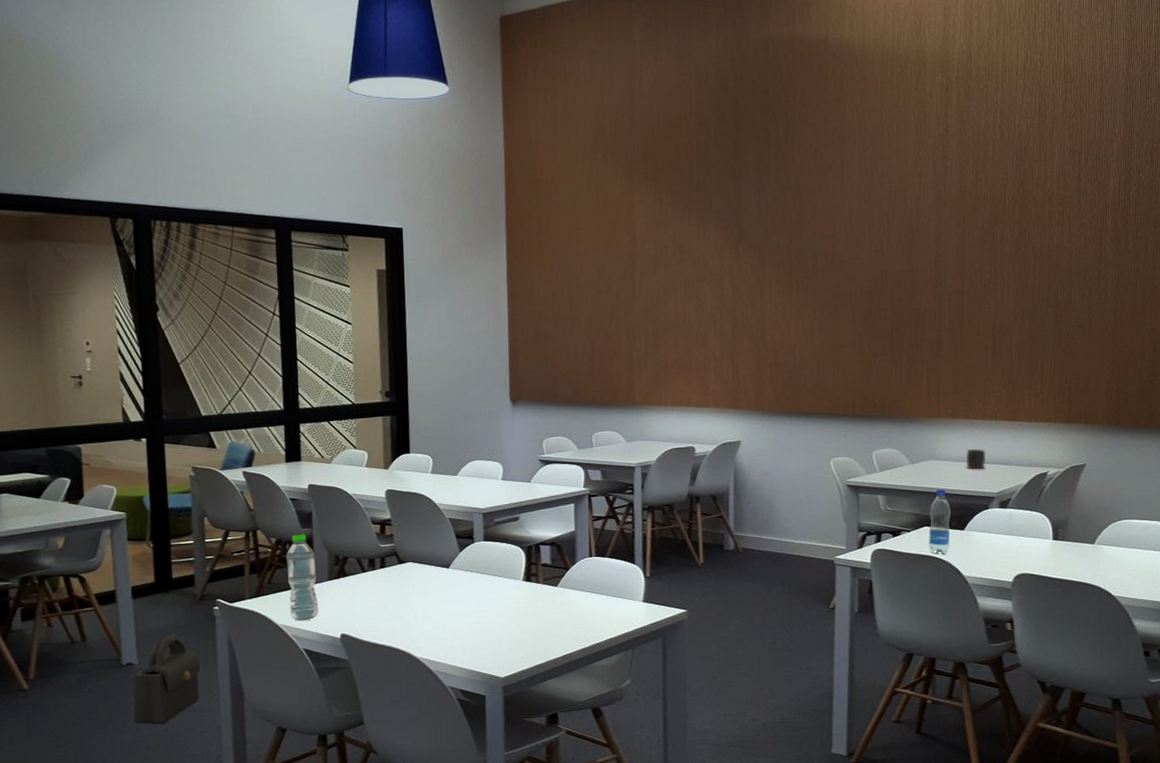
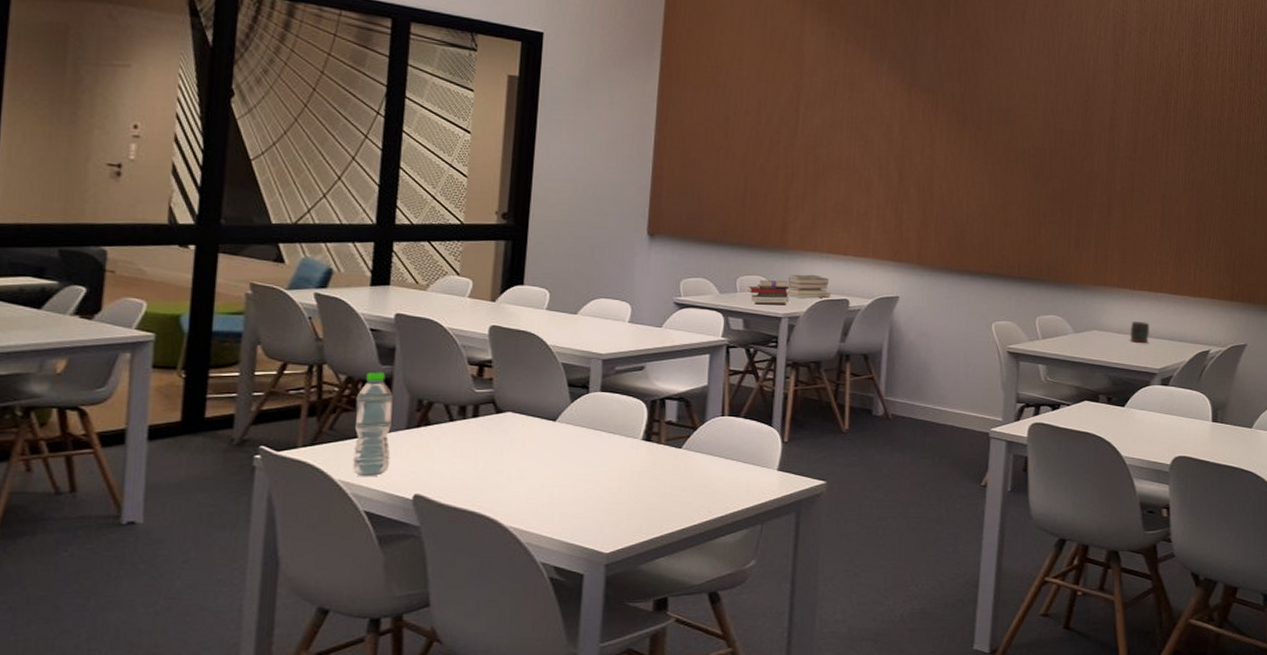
handbag: present [133,634,201,724] -> none [126,486,227,601]
books: none [603,434,640,457] -> present [748,280,789,305]
books: none [638,426,678,449] -> present [787,274,832,299]
bottle: present [929,489,951,555] -> none [1088,362,1112,432]

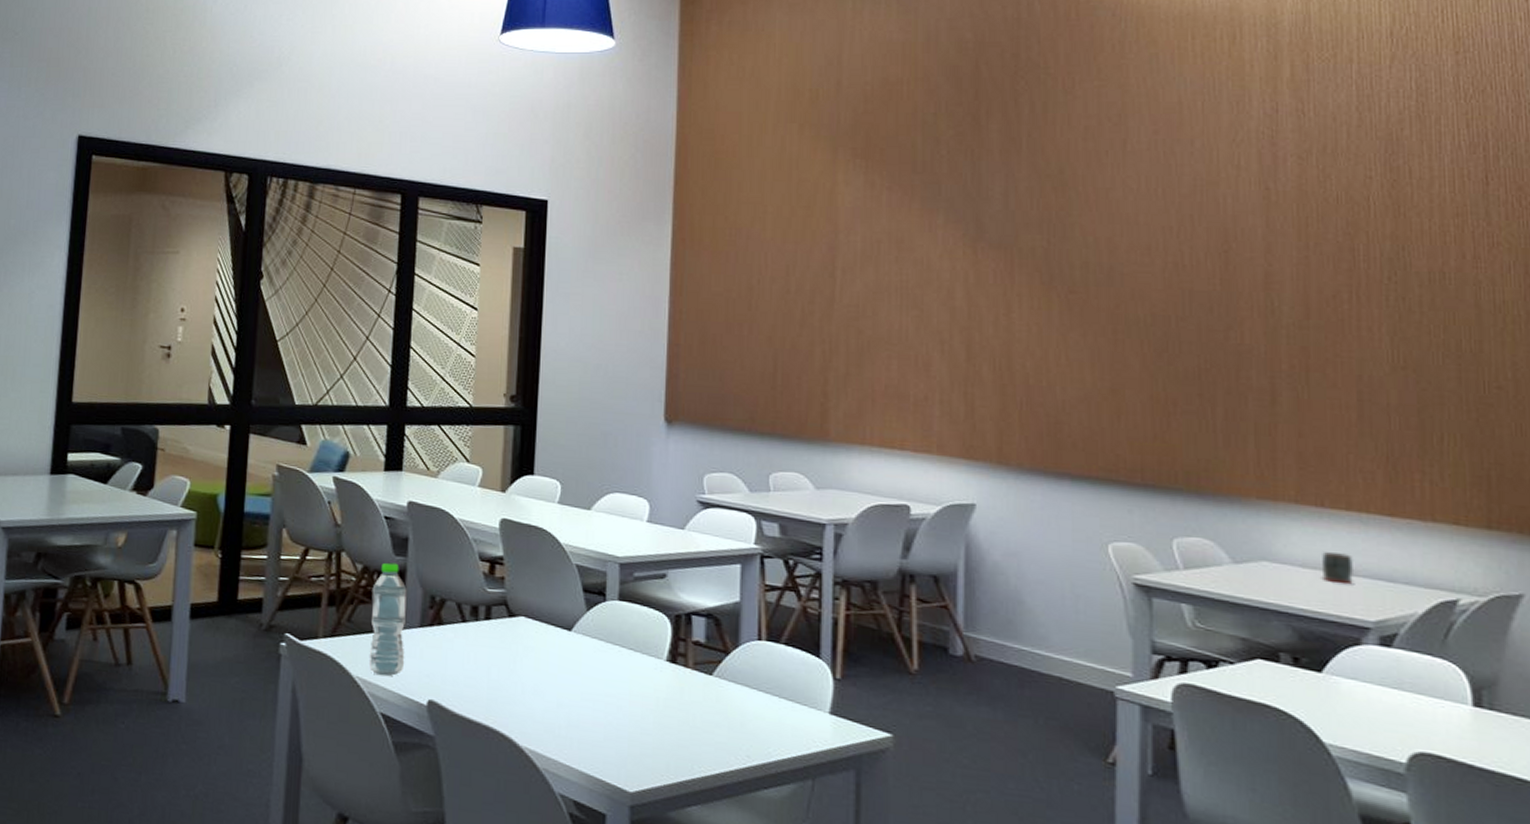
books: present [748,280,789,305] -> none [783,478,834,510]
books: present [787,274,832,299] -> none [831,472,887,503]

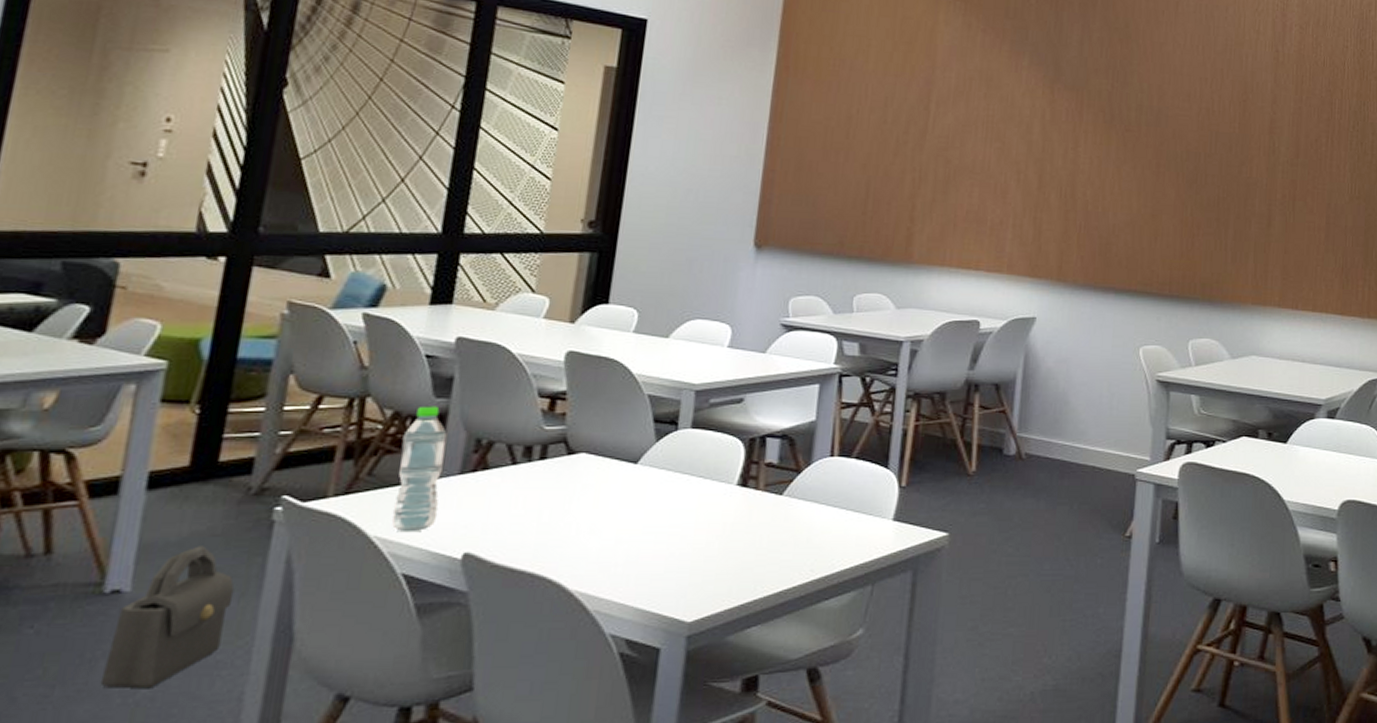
handbag: none [170,669,257,786] -> present [100,546,235,689]
mug: present [1321,552,1355,584] -> none [1292,346,1315,371]

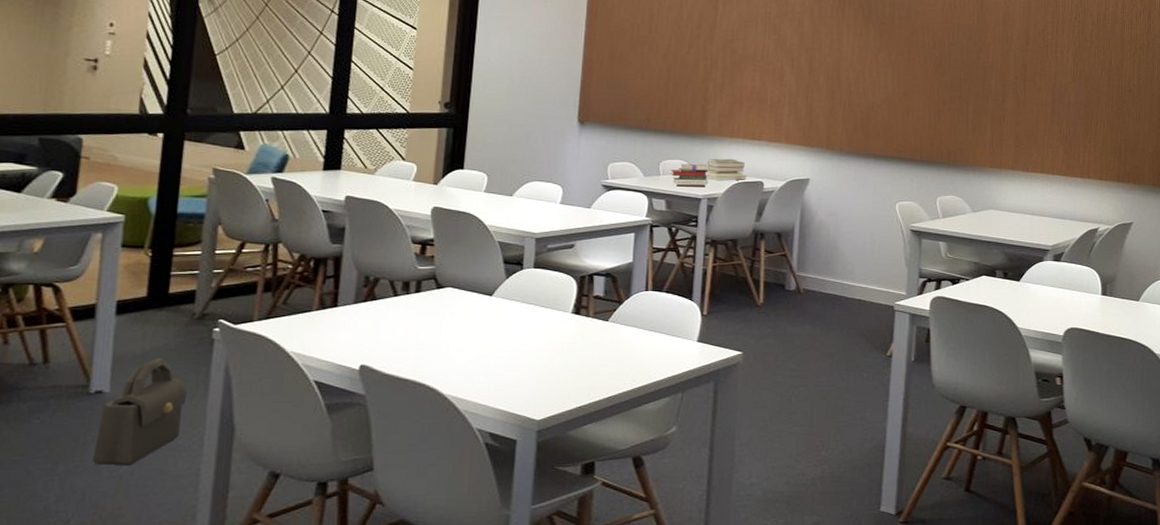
water bottle: present [391,405,447,533] -> none [303,250,342,349]
books: none [866,298,912,328] -> present [670,164,708,187]
books: none [910,292,960,320] -> present [706,158,747,181]

